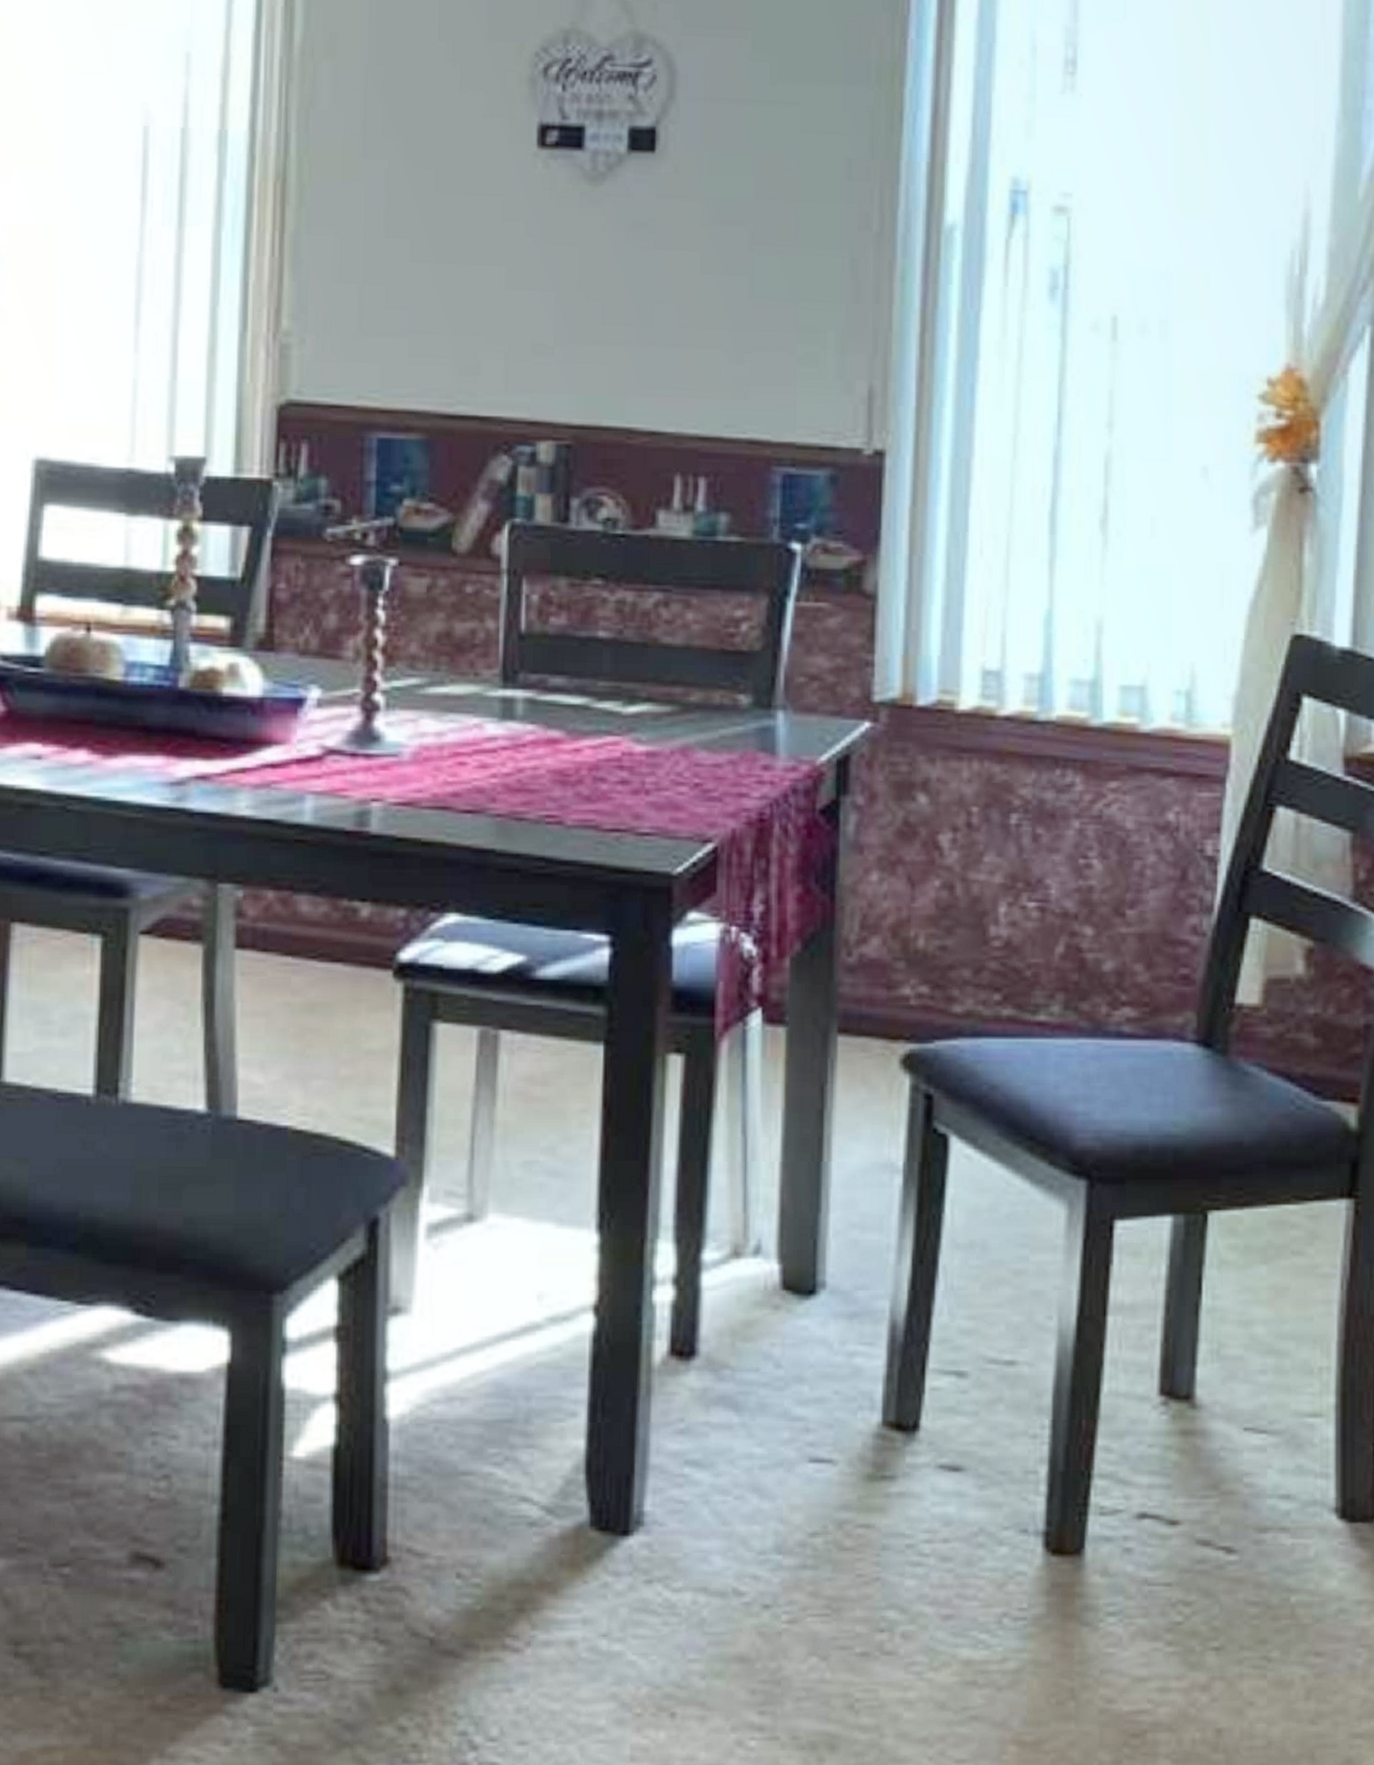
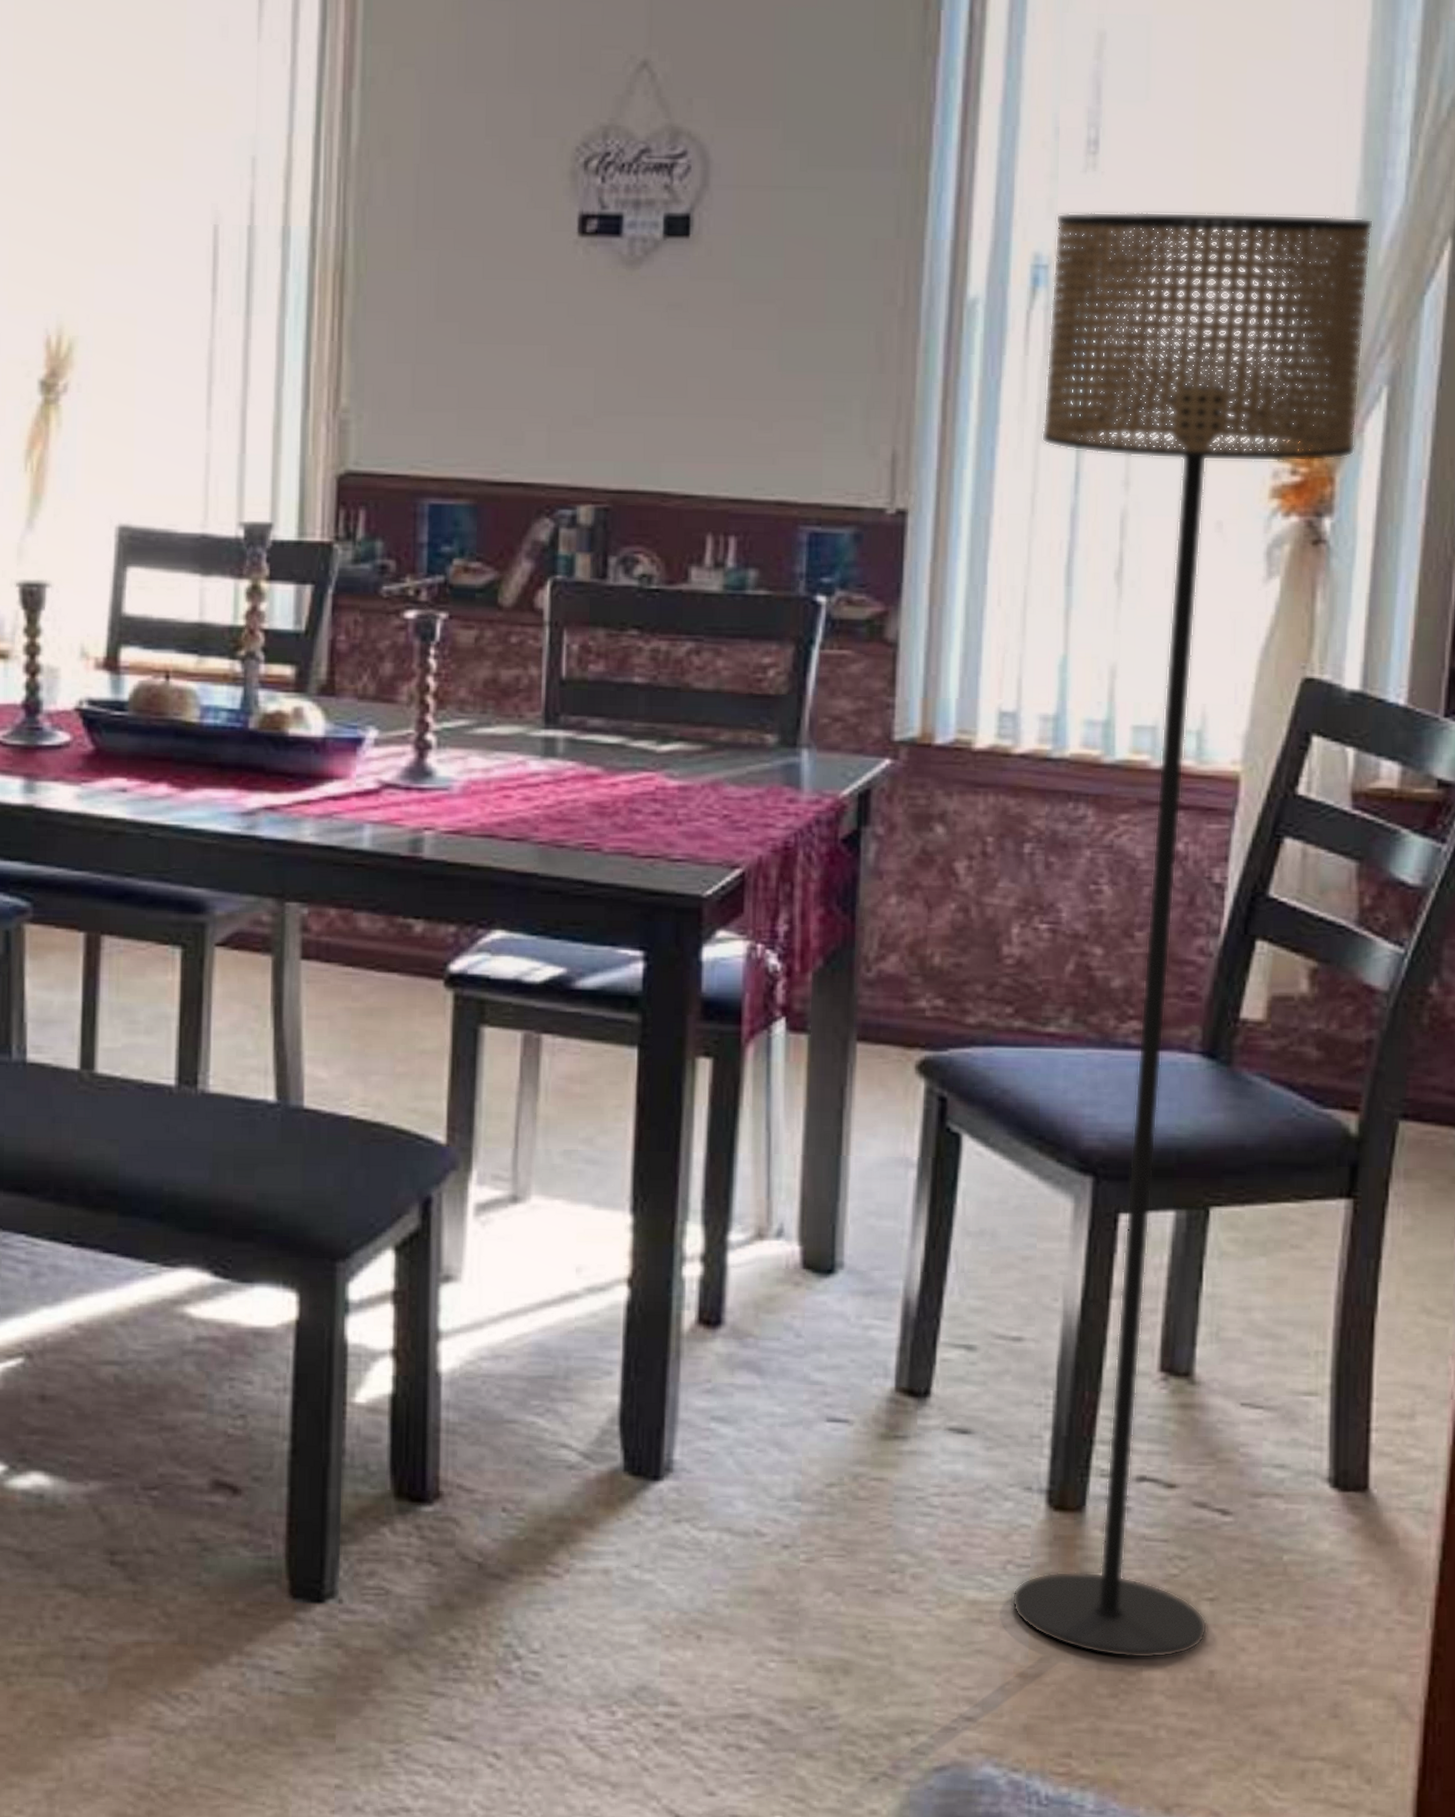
floor lamp: none [1008,135,1354,1719] -> present [1011,211,1374,1659]

